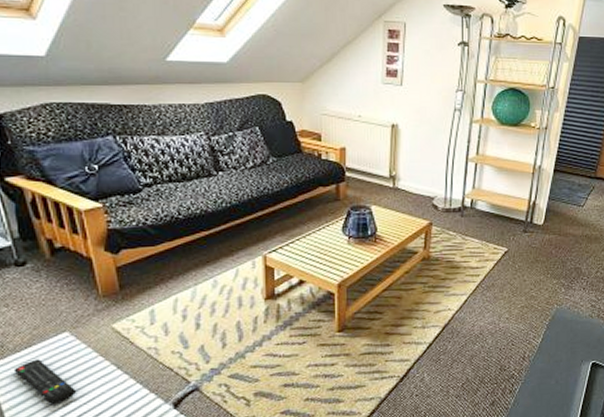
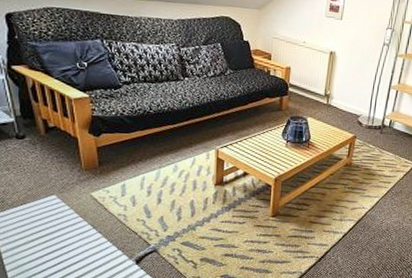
remote control: present [13,359,77,406] -> none [11,214,60,252]

